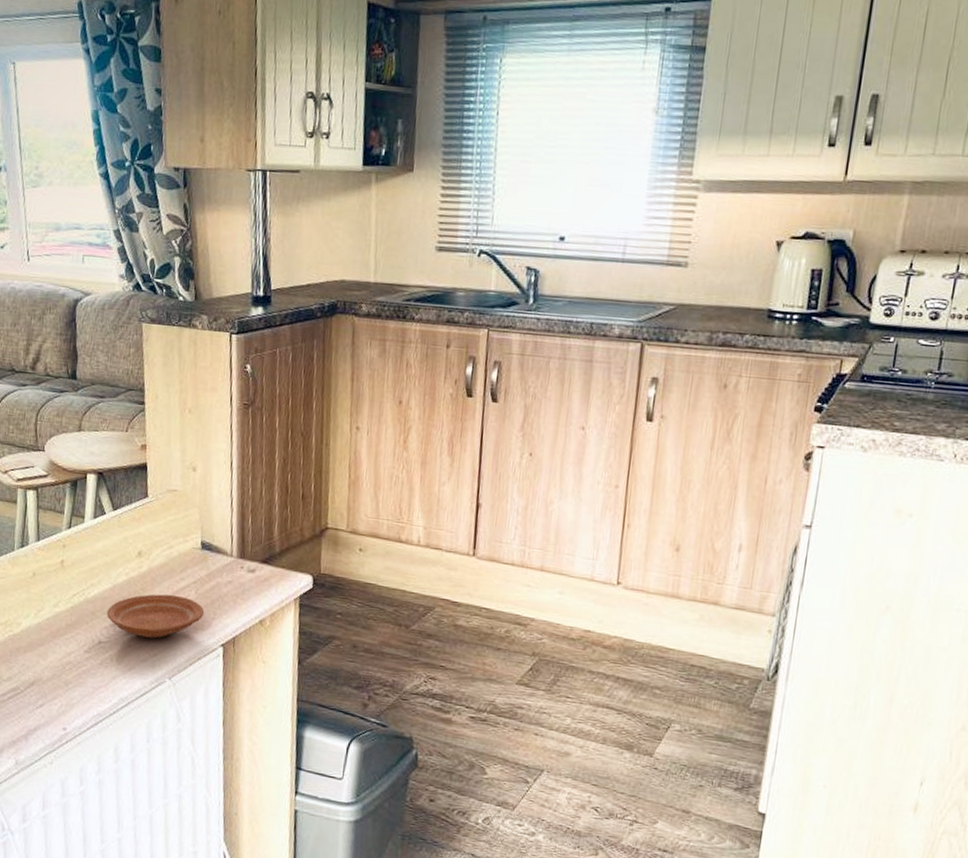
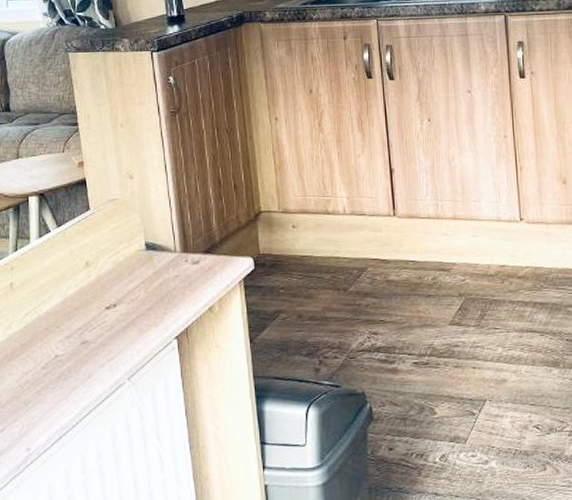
plate: present [107,594,205,639] -> none [61,297,156,344]

